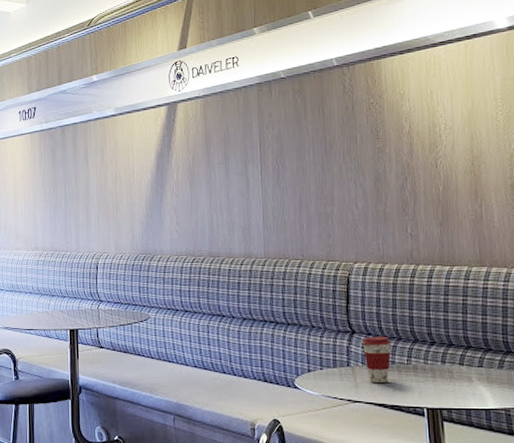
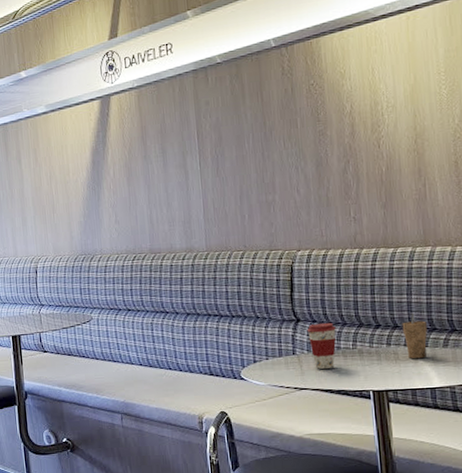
cup: none [457,331,483,378] -> present [402,312,428,358]

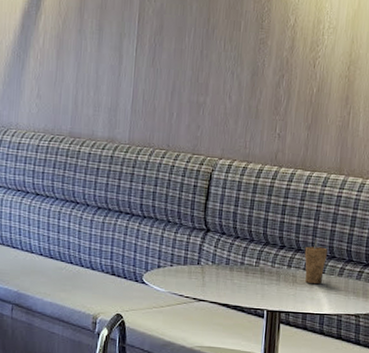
coffee cup: present [307,323,336,369] -> none [215,236,243,283]

